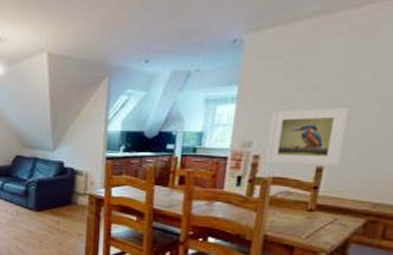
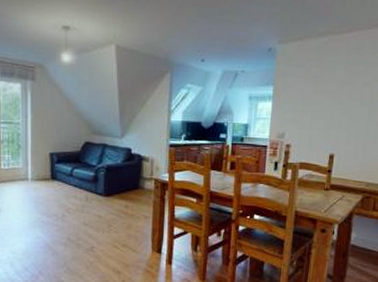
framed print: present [265,106,350,167] -> none [294,107,350,154]

